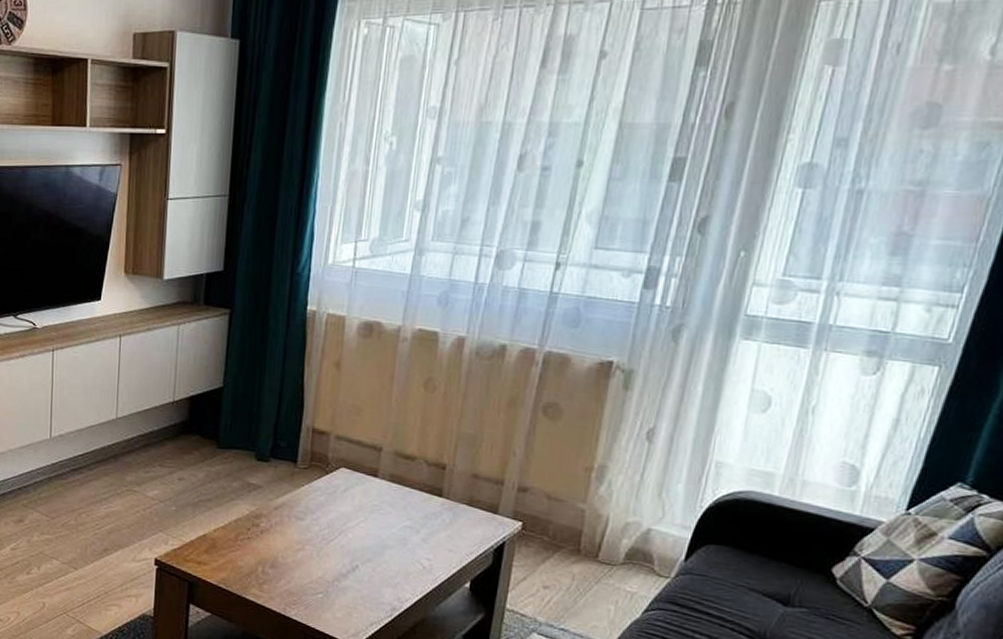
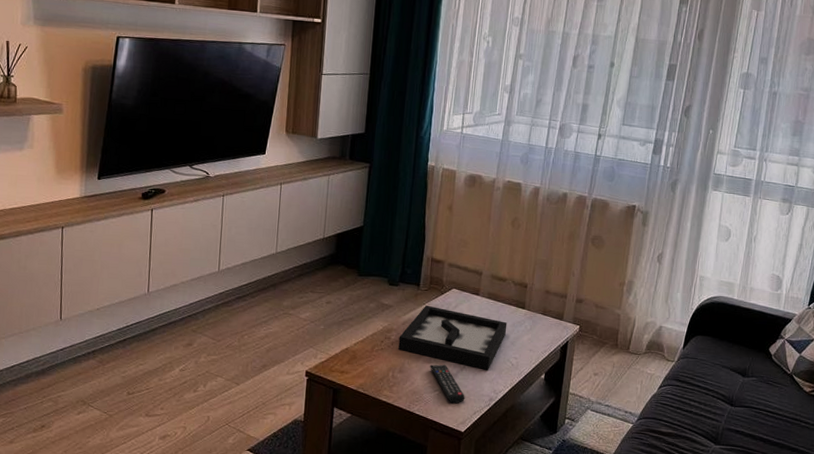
decorative tray: none [269,487,417,573] -> present [398,305,508,371]
remote control: none [311,560,358,611] -> present [430,364,465,404]

